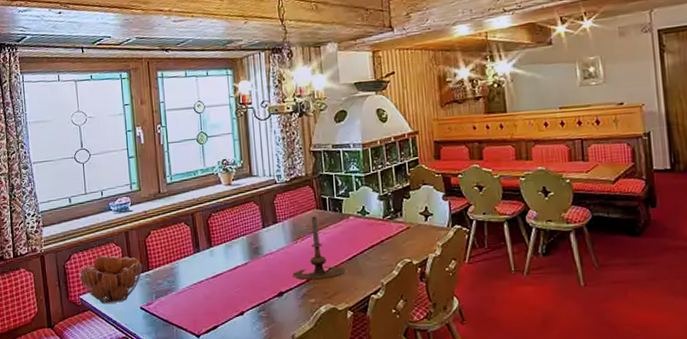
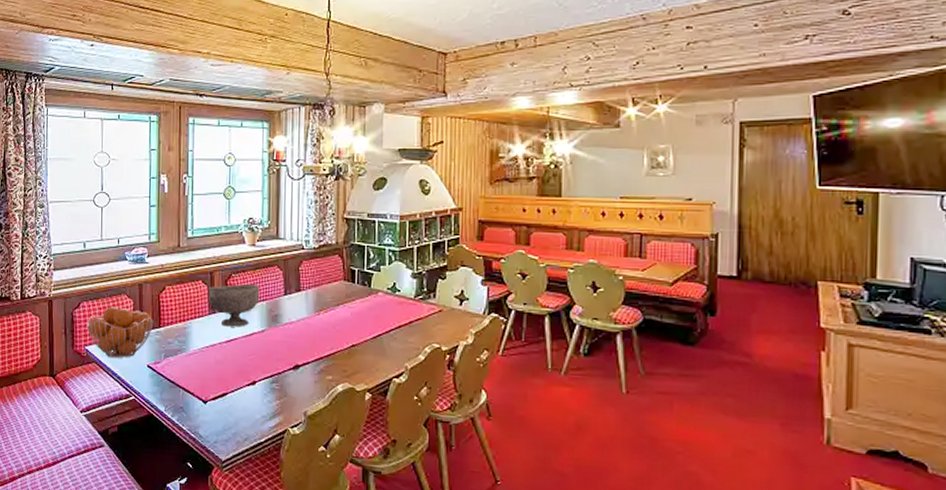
decorative bowl: none [190,221,240,263] -> present [208,284,260,327]
candle holder: present [292,216,347,281] -> none [311,288,370,357]

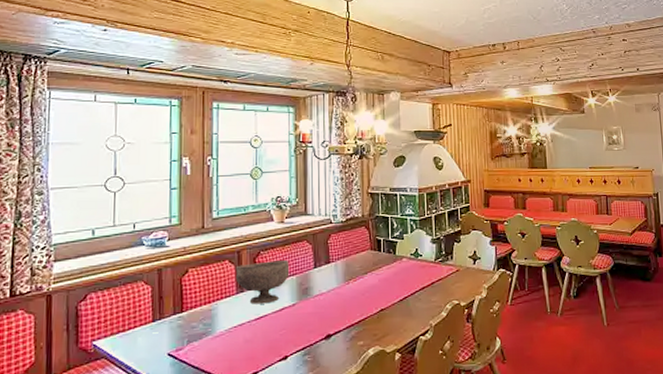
fruit basket: present [86,306,154,359] -> none [94,295,175,351]

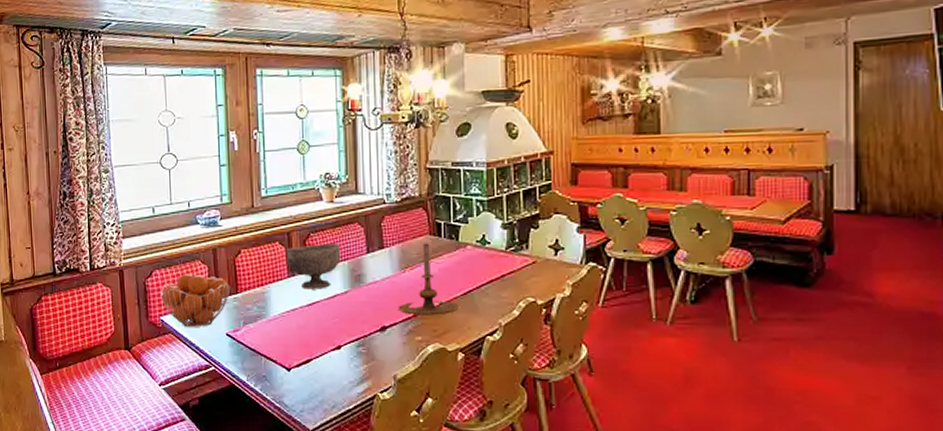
fruit basket: none [94,295,175,351] -> present [160,274,231,328]
candle holder: none [342,257,397,322] -> present [398,243,460,316]

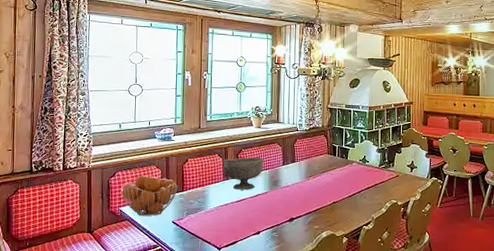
candle holder: present [398,243,460,316] -> none [303,160,347,211]

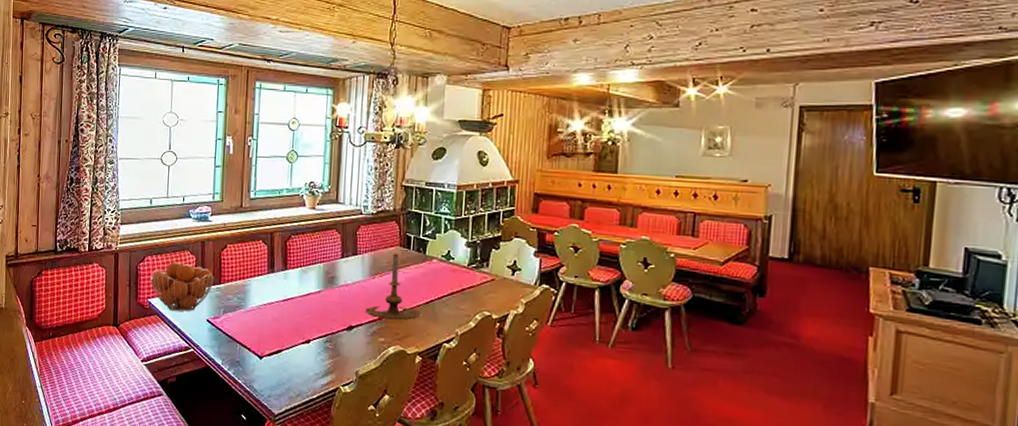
decorative bowl: present [222,157,264,190] -> none [267,245,318,287]
candle holder: none [303,160,347,211] -> present [365,253,422,321]

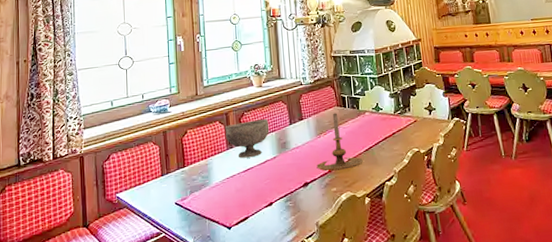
fruit basket: present [150,262,215,312] -> none [117,154,179,202]
decorative bowl: none [267,245,318,287] -> present [224,119,270,158]

